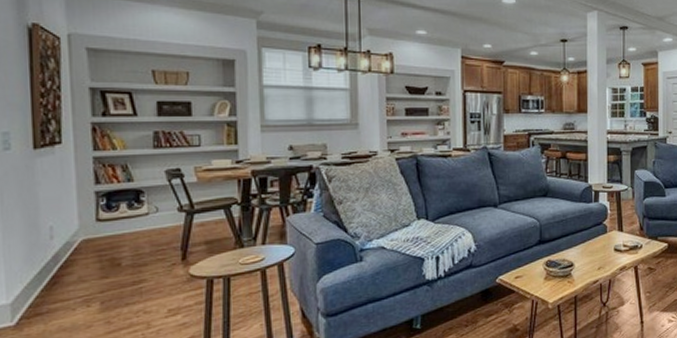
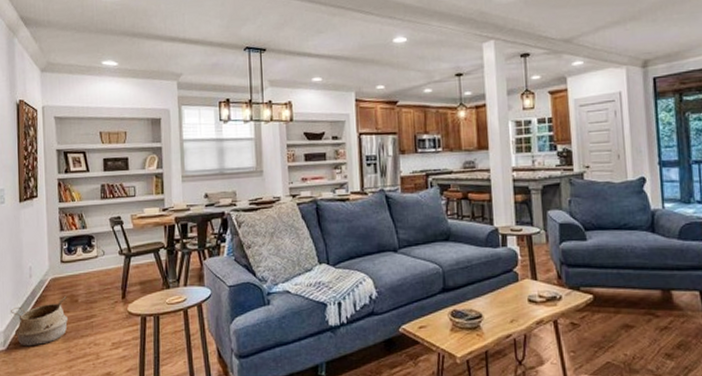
woven basket: none [22,260,108,320] -> present [11,296,69,347]

